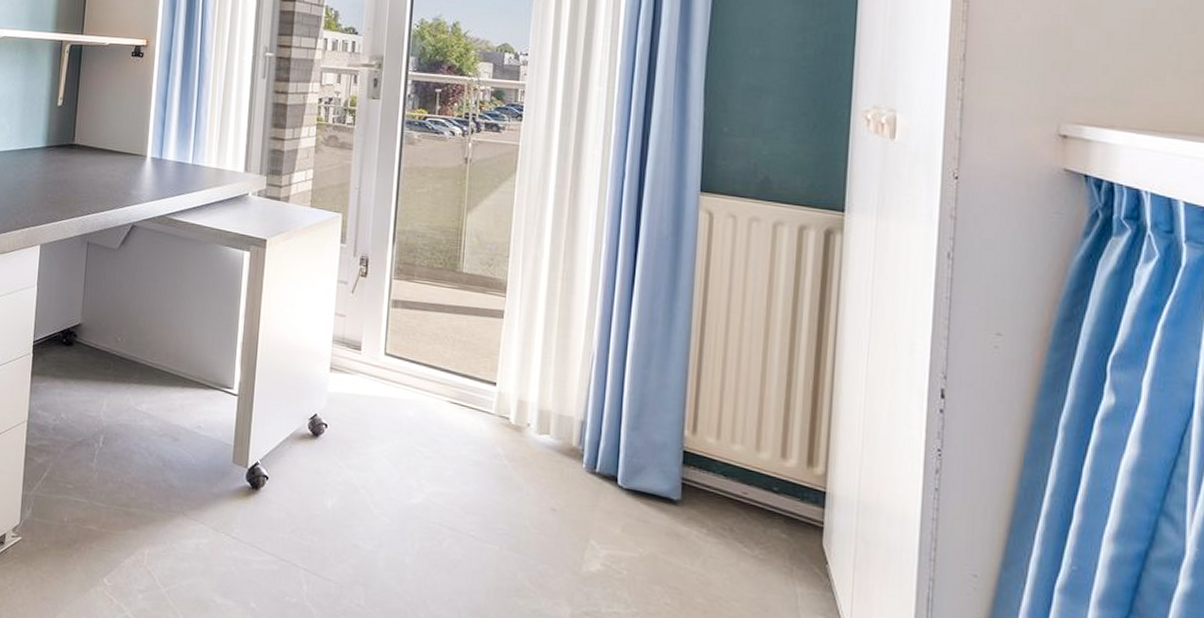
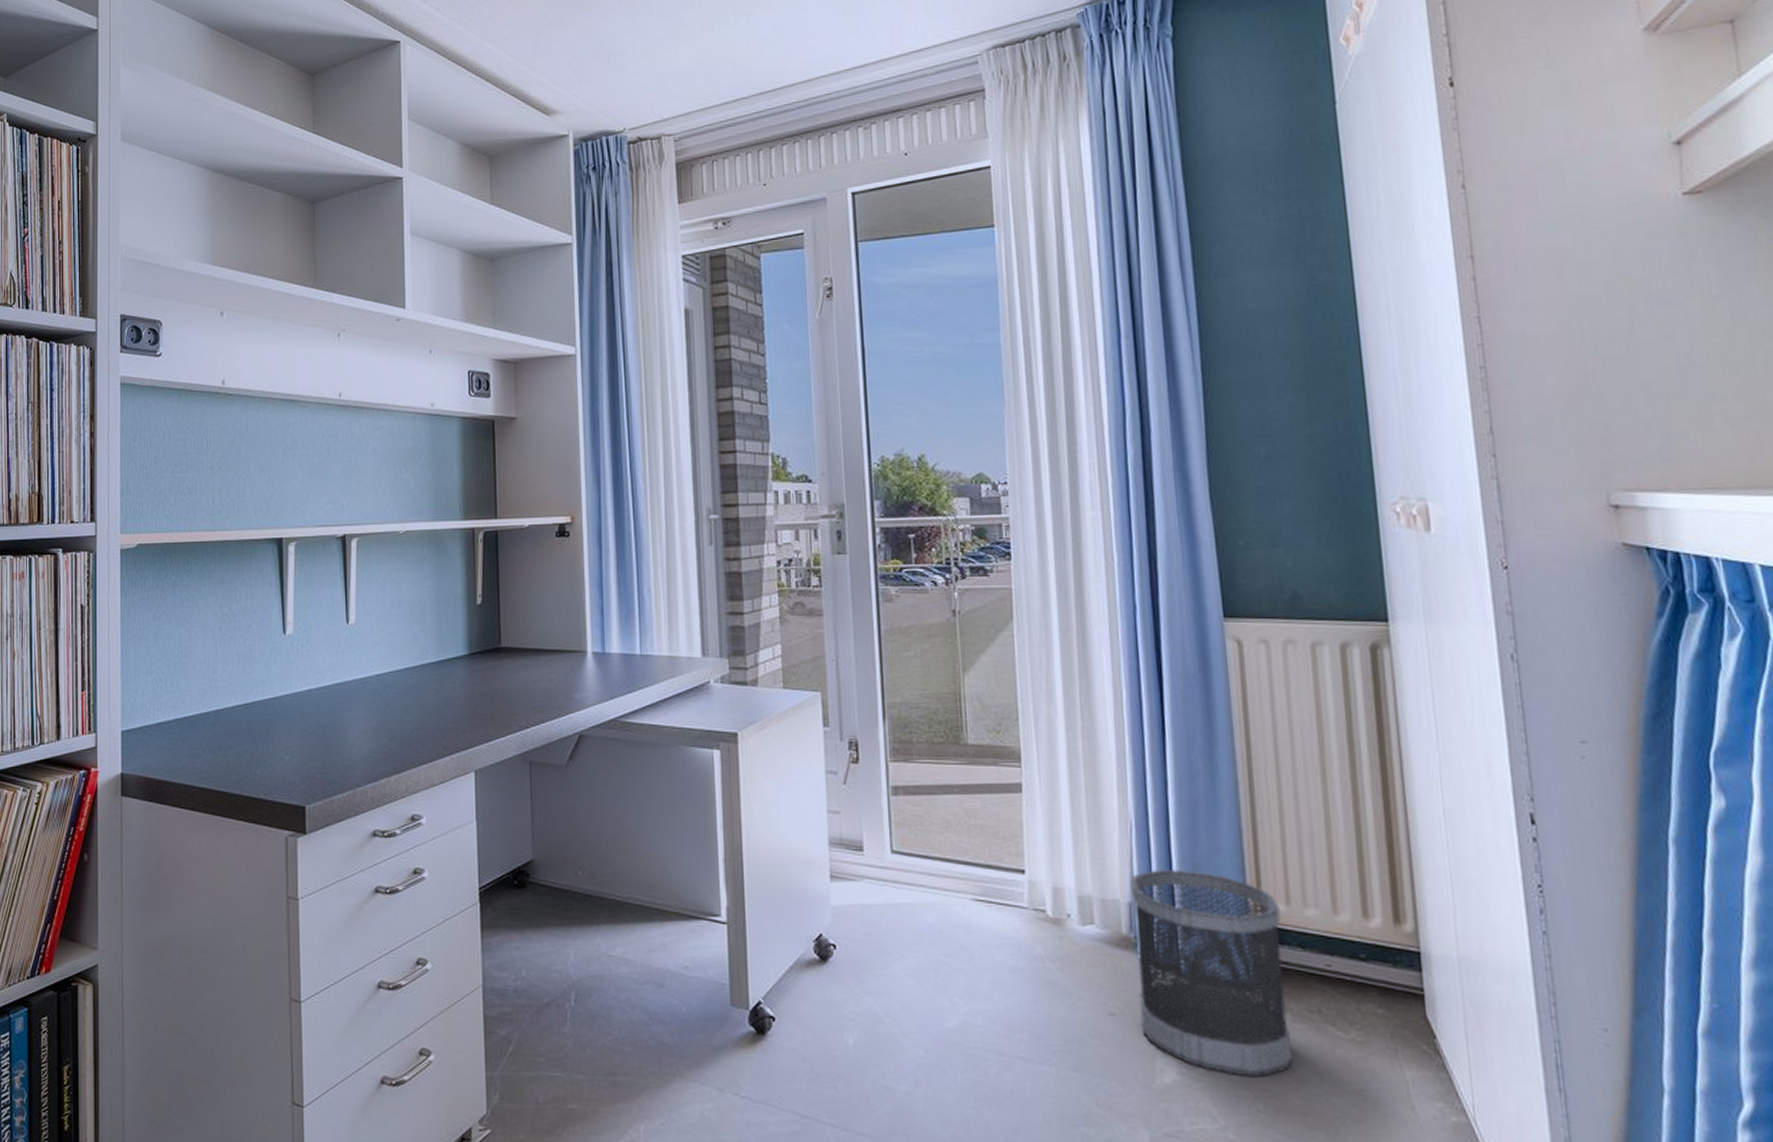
wastebasket: none [577,396,711,577] -> present [1130,868,1292,1078]

